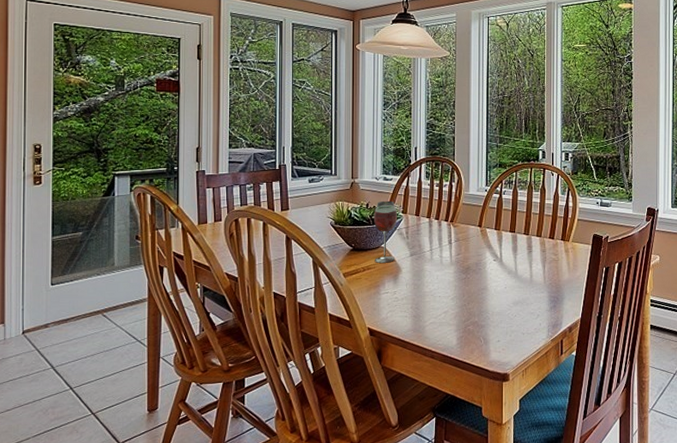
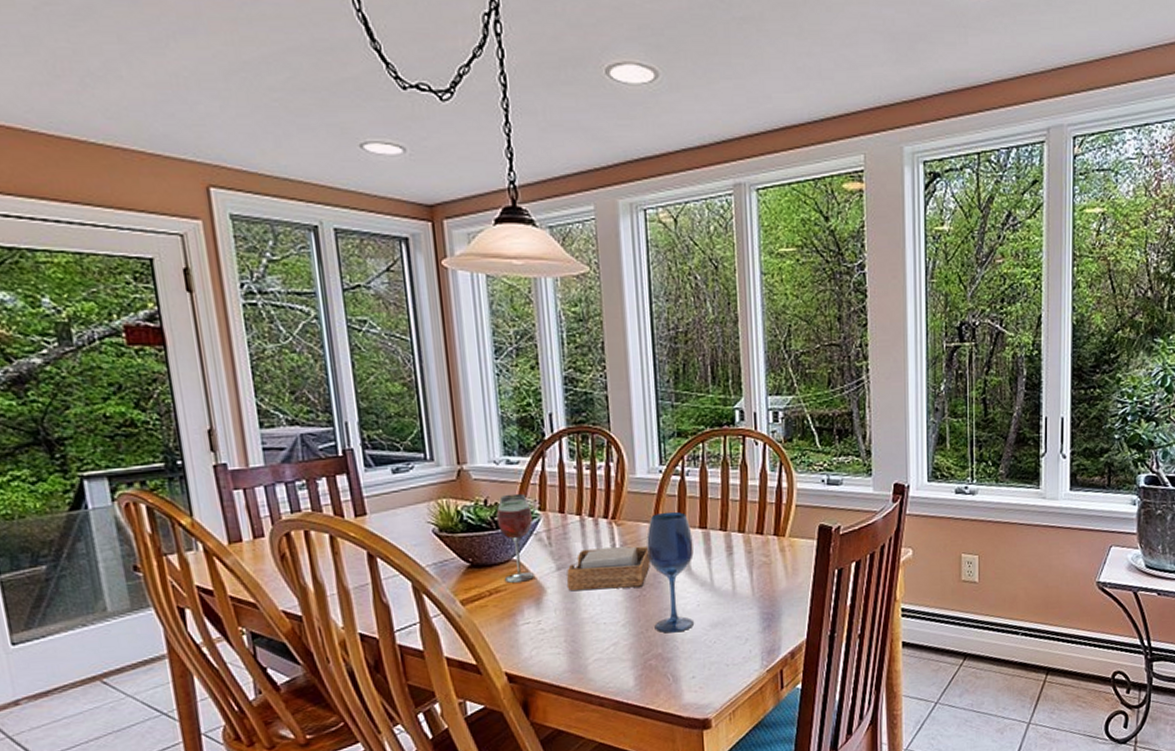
napkin holder: none [416,242,474,272] -> present [566,546,650,591]
wineglass: none [473,219,505,307] -> present [646,511,695,633]

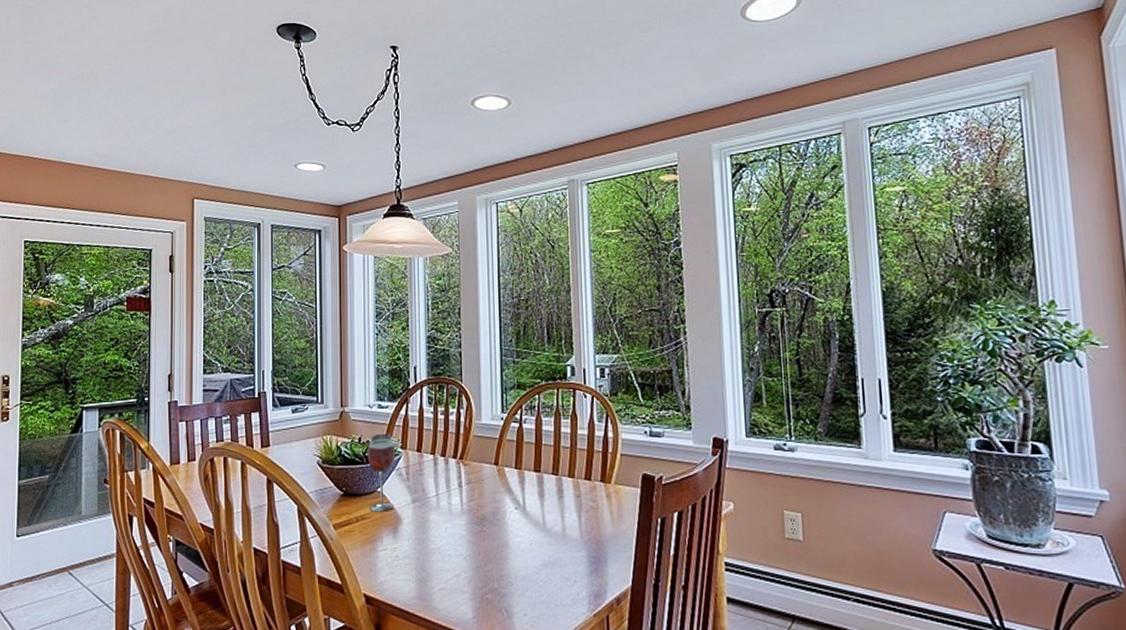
napkin holder: present [566,546,650,591] -> none [419,485,490,523]
wineglass: present [646,511,695,633] -> none [488,455,528,569]

